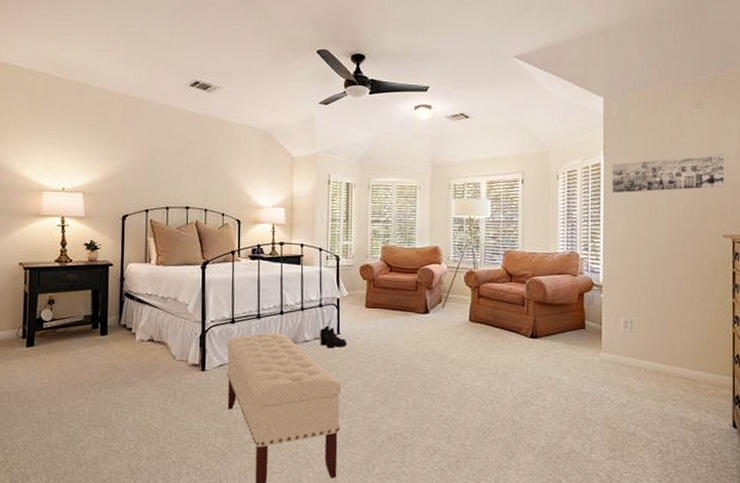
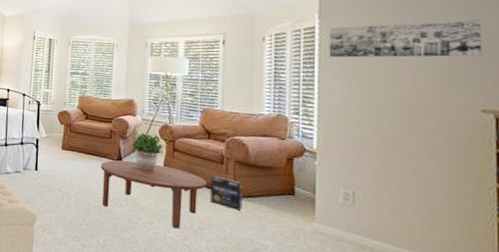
boots: present [319,325,348,349] -> none [19,161,44,183]
coffee table: none [408,312,509,377] -> present [101,160,206,229]
potted plant: none [437,282,469,320] -> present [131,133,163,171]
box: none [513,318,542,350] -> present [210,175,243,211]

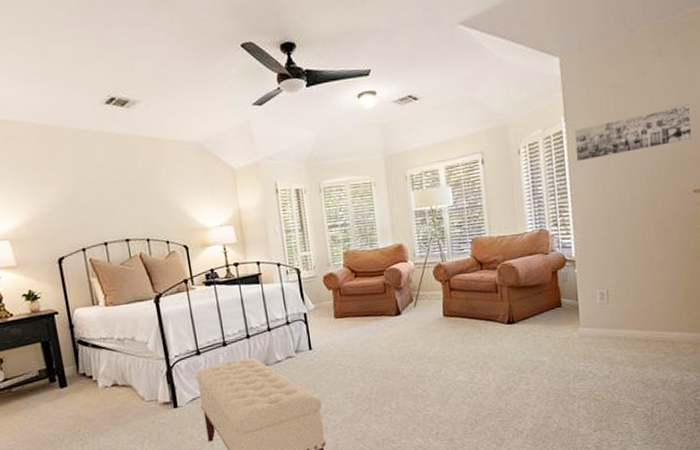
coffee table: present [101,160,206,229] -> none [380,308,485,370]
potted plant: present [131,133,163,171] -> none [407,278,440,319]
box: present [210,175,243,211] -> none [488,306,520,335]

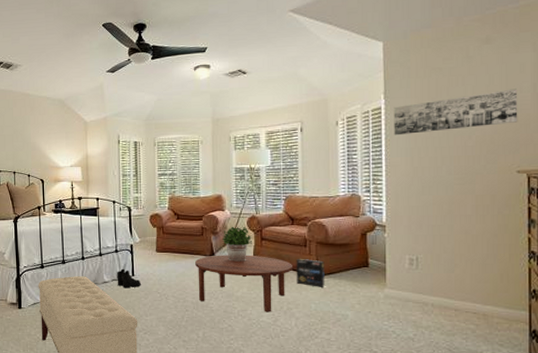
boots: none [290,342,322,366] -> present [116,268,142,288]
coffee table: none [380,308,485,370] -> present [195,255,292,312]
potted plant: none [407,278,440,319] -> present [222,227,252,262]
box: none [488,306,520,335] -> present [296,258,325,287]

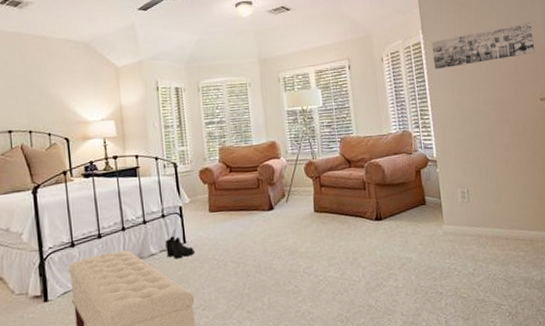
coffee table: present [195,255,292,312] -> none [253,204,354,266]
potted plant: present [222,227,252,262] -> none [280,174,311,214]
box: present [296,258,325,287] -> none [357,202,387,232]

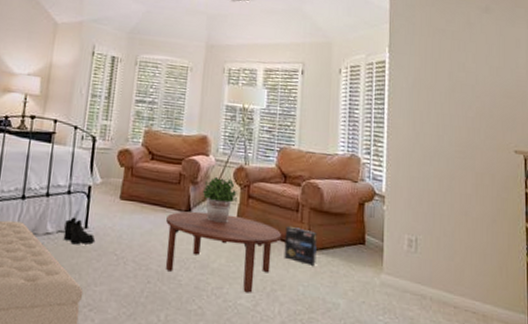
coffee table: none [253,204,354,266] -> present [166,211,281,293]
potted plant: none [280,174,311,214] -> present [202,177,237,223]
box: none [357,202,387,232] -> present [284,225,317,266]
wall art: present [431,22,536,70] -> none [397,62,515,99]

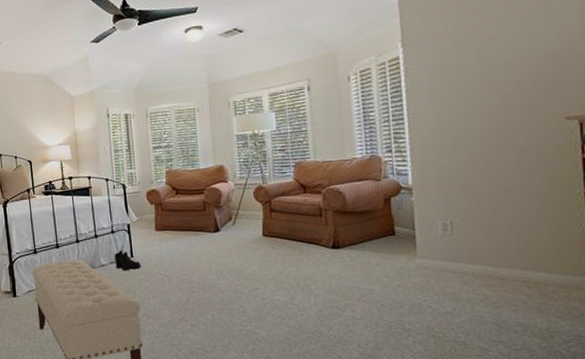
coffee table: present [166,211,281,293] -> none [199,228,308,290]
potted plant: present [202,177,237,223] -> none [227,198,260,237]
box: present [284,225,317,266] -> none [311,229,346,260]

